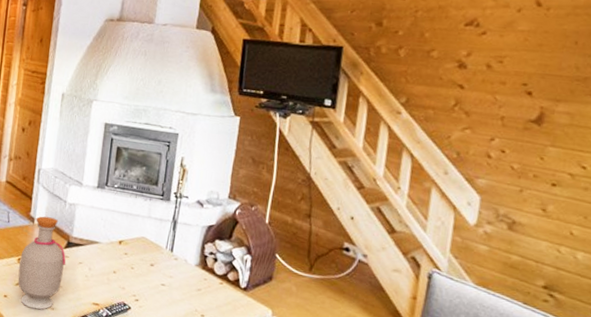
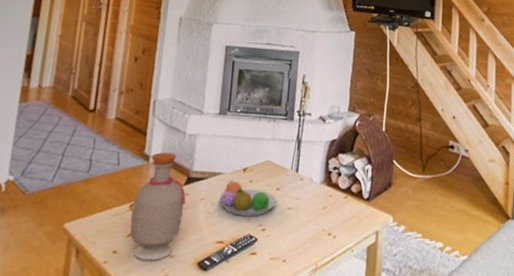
fruit bowl: none [95,250,151,287] -> present [219,180,277,216]

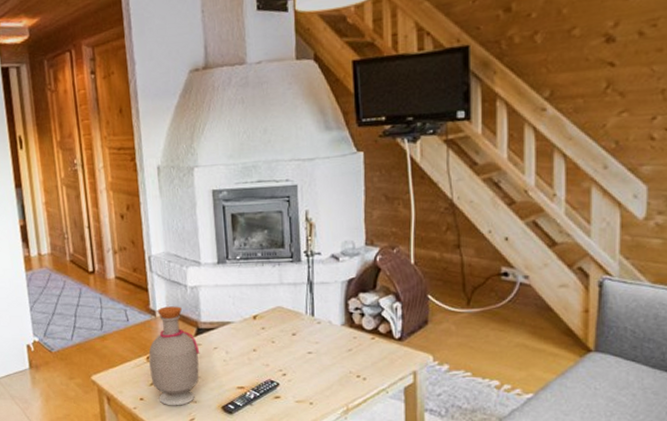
fruit bowl: present [219,180,277,216] -> none [232,328,295,362]

